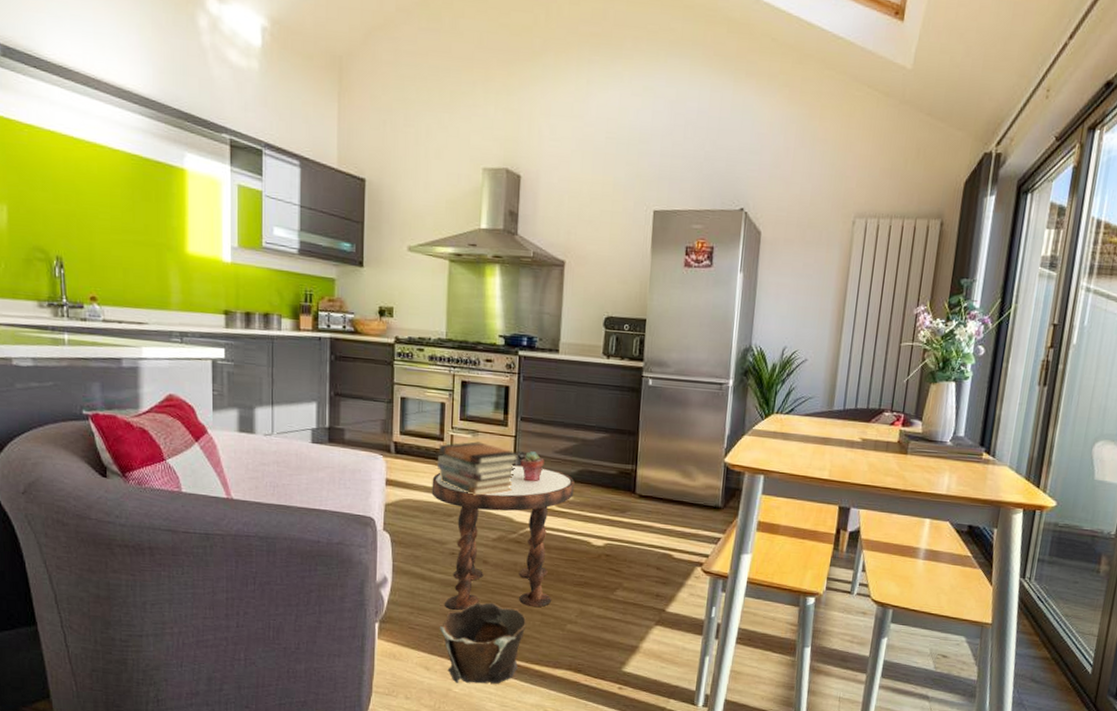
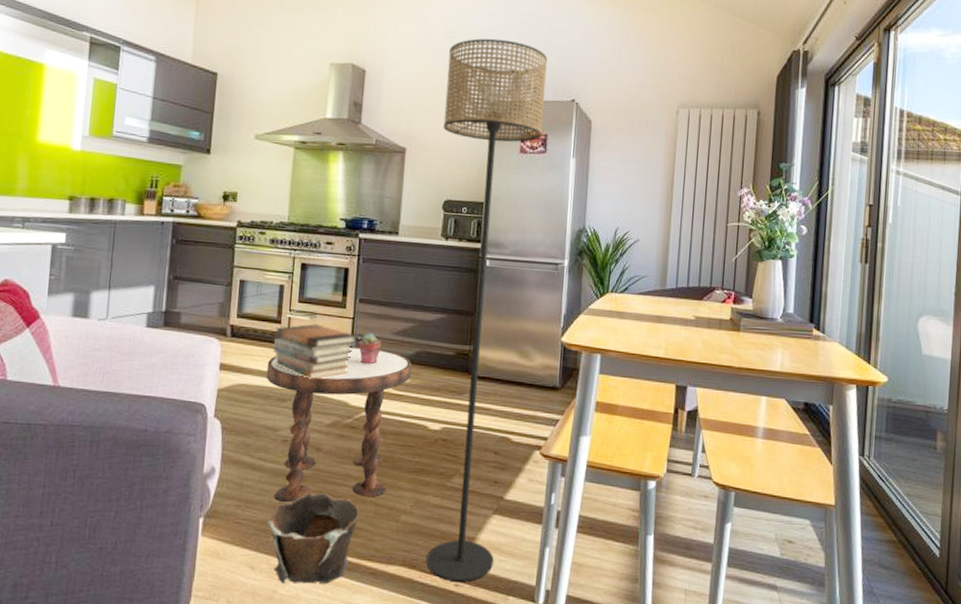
floor lamp: none [591,139,716,686] -> present [426,38,548,582]

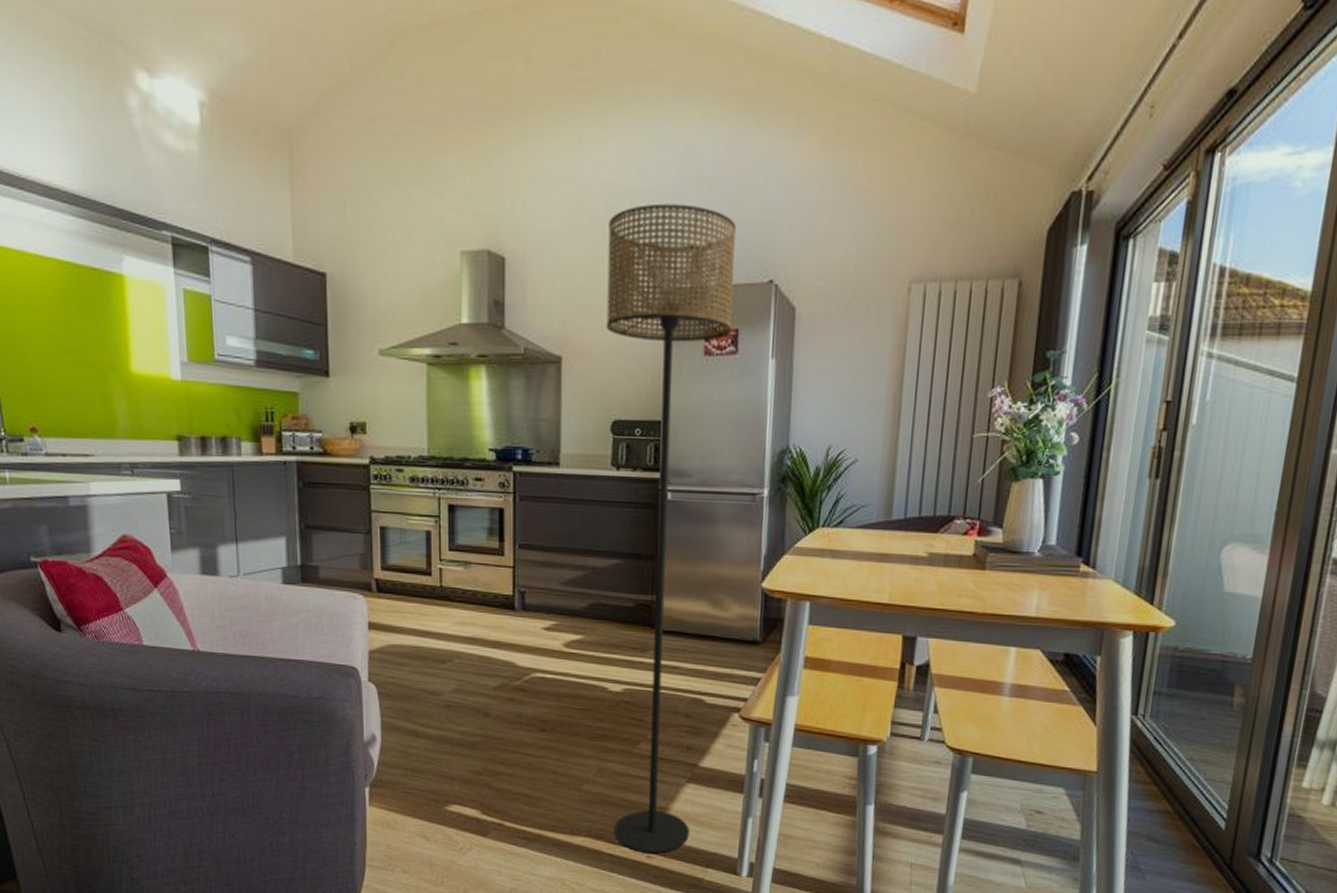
side table: present [266,346,412,503] -> none [420,599,585,772]
clay pot: present [267,493,360,584] -> none [437,761,537,855]
book stack: present [273,324,357,380] -> none [426,575,520,639]
potted succulent: present [358,333,382,365] -> none [521,584,549,620]

